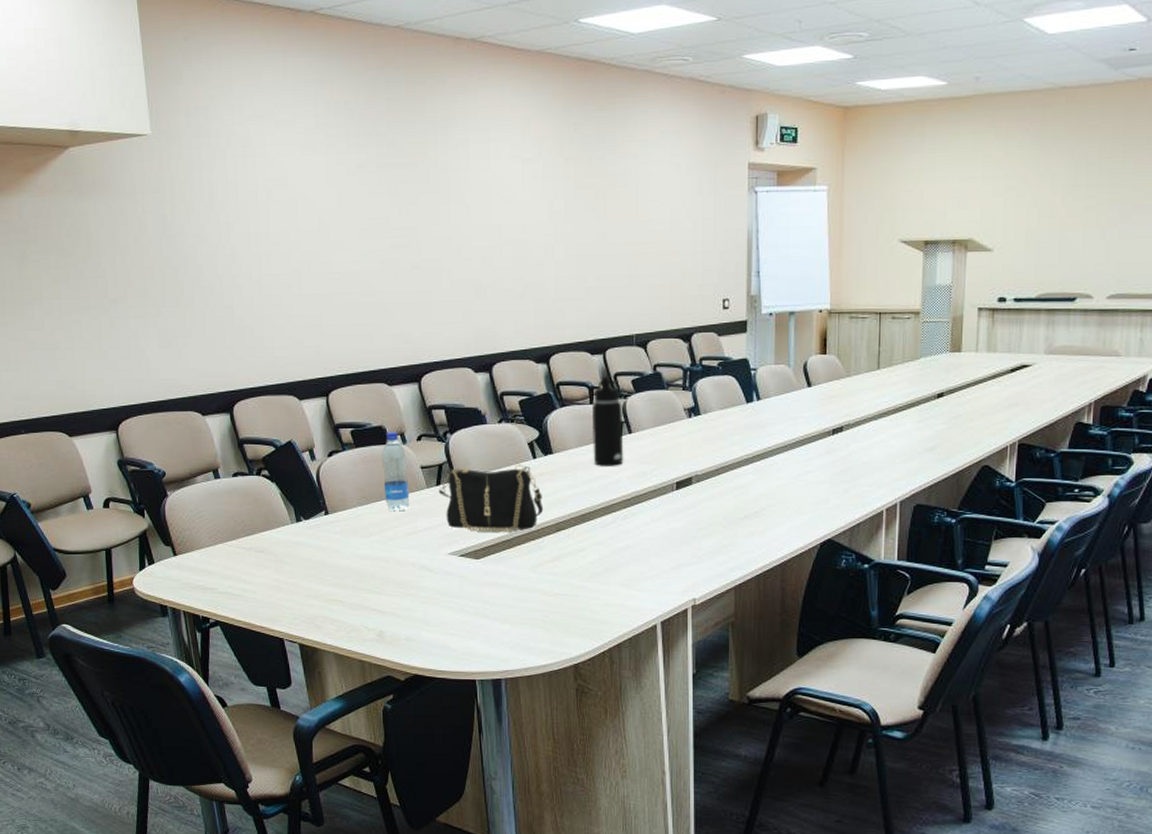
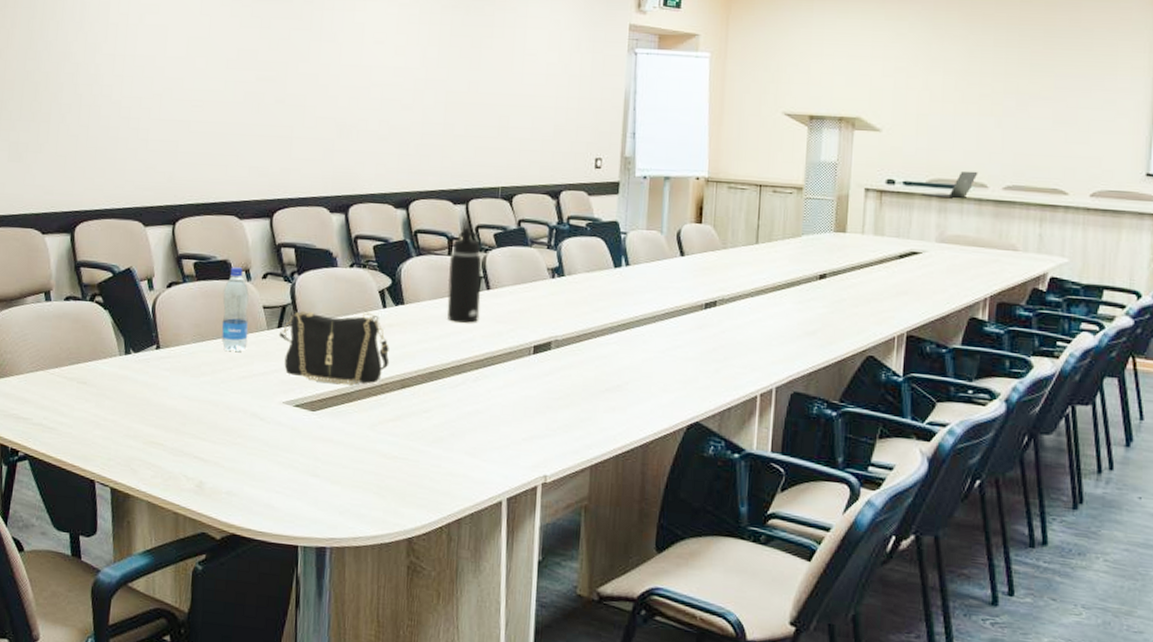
laptop: none [1031,283,1084,312] -> present [922,170,978,199]

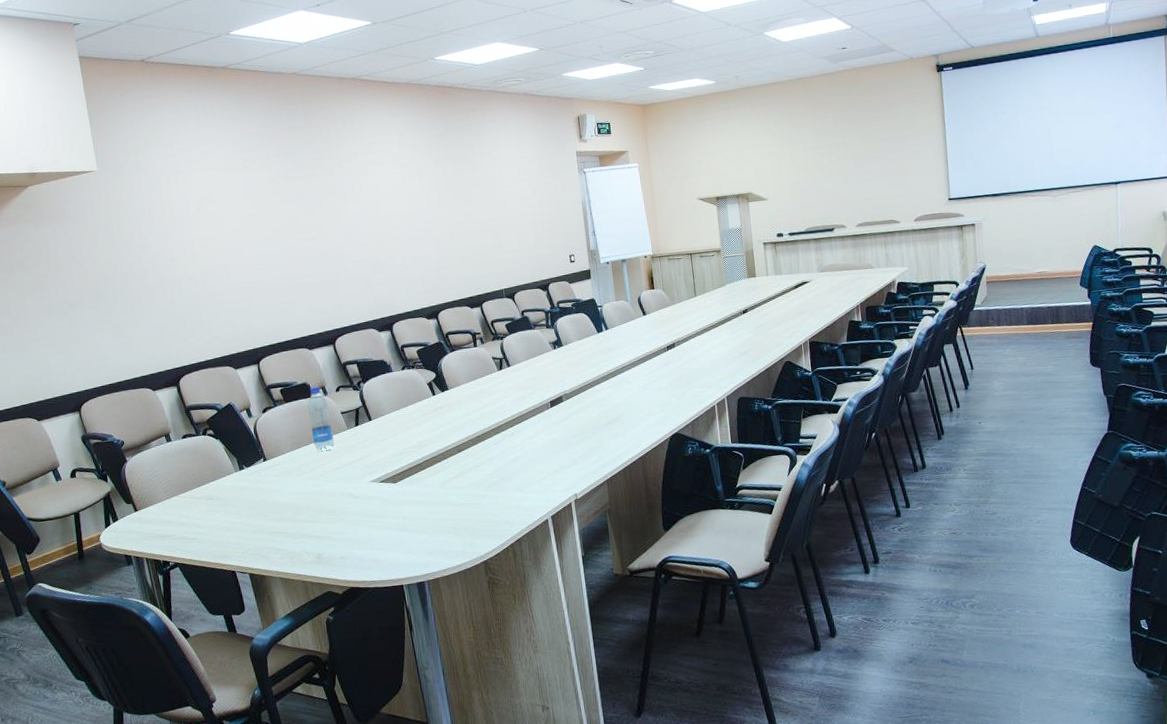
handbag: present [279,310,390,386] -> none [357,401,446,461]
water bottle: present [447,227,483,323] -> none [476,323,506,395]
laptop: present [922,170,978,199] -> none [803,217,838,241]

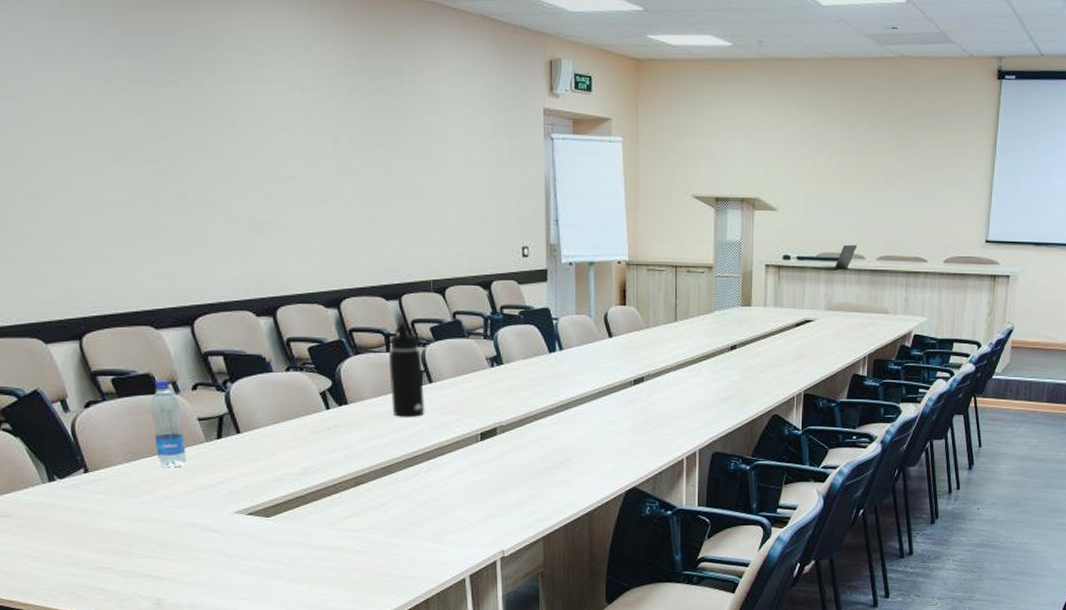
water bottle: none [476,323,506,395] -> present [389,322,425,417]
laptop: none [803,217,838,241] -> present [812,244,857,270]

